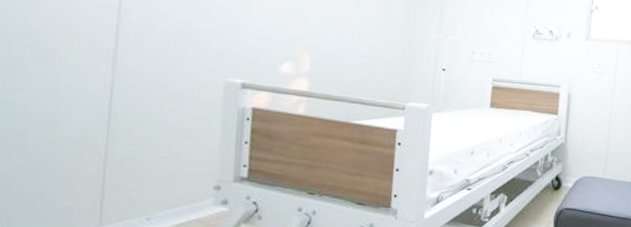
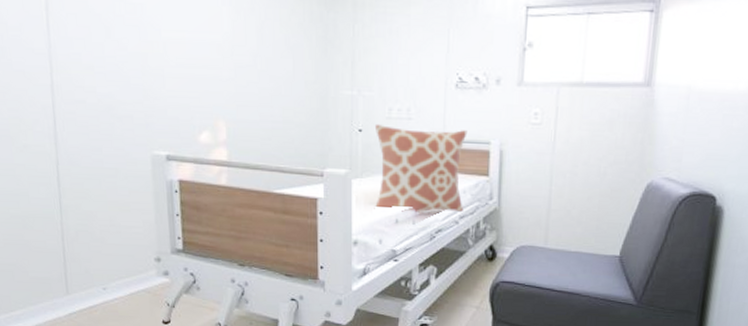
pillow: none [451,64,541,146] -> present [374,124,468,212]

